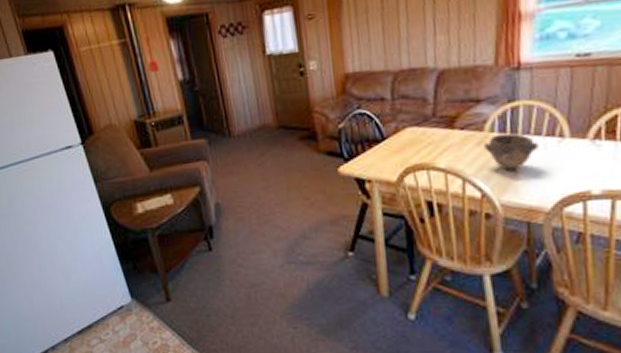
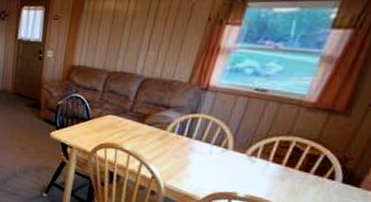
bowl: present [484,133,539,171] -> none [163,135,207,165]

